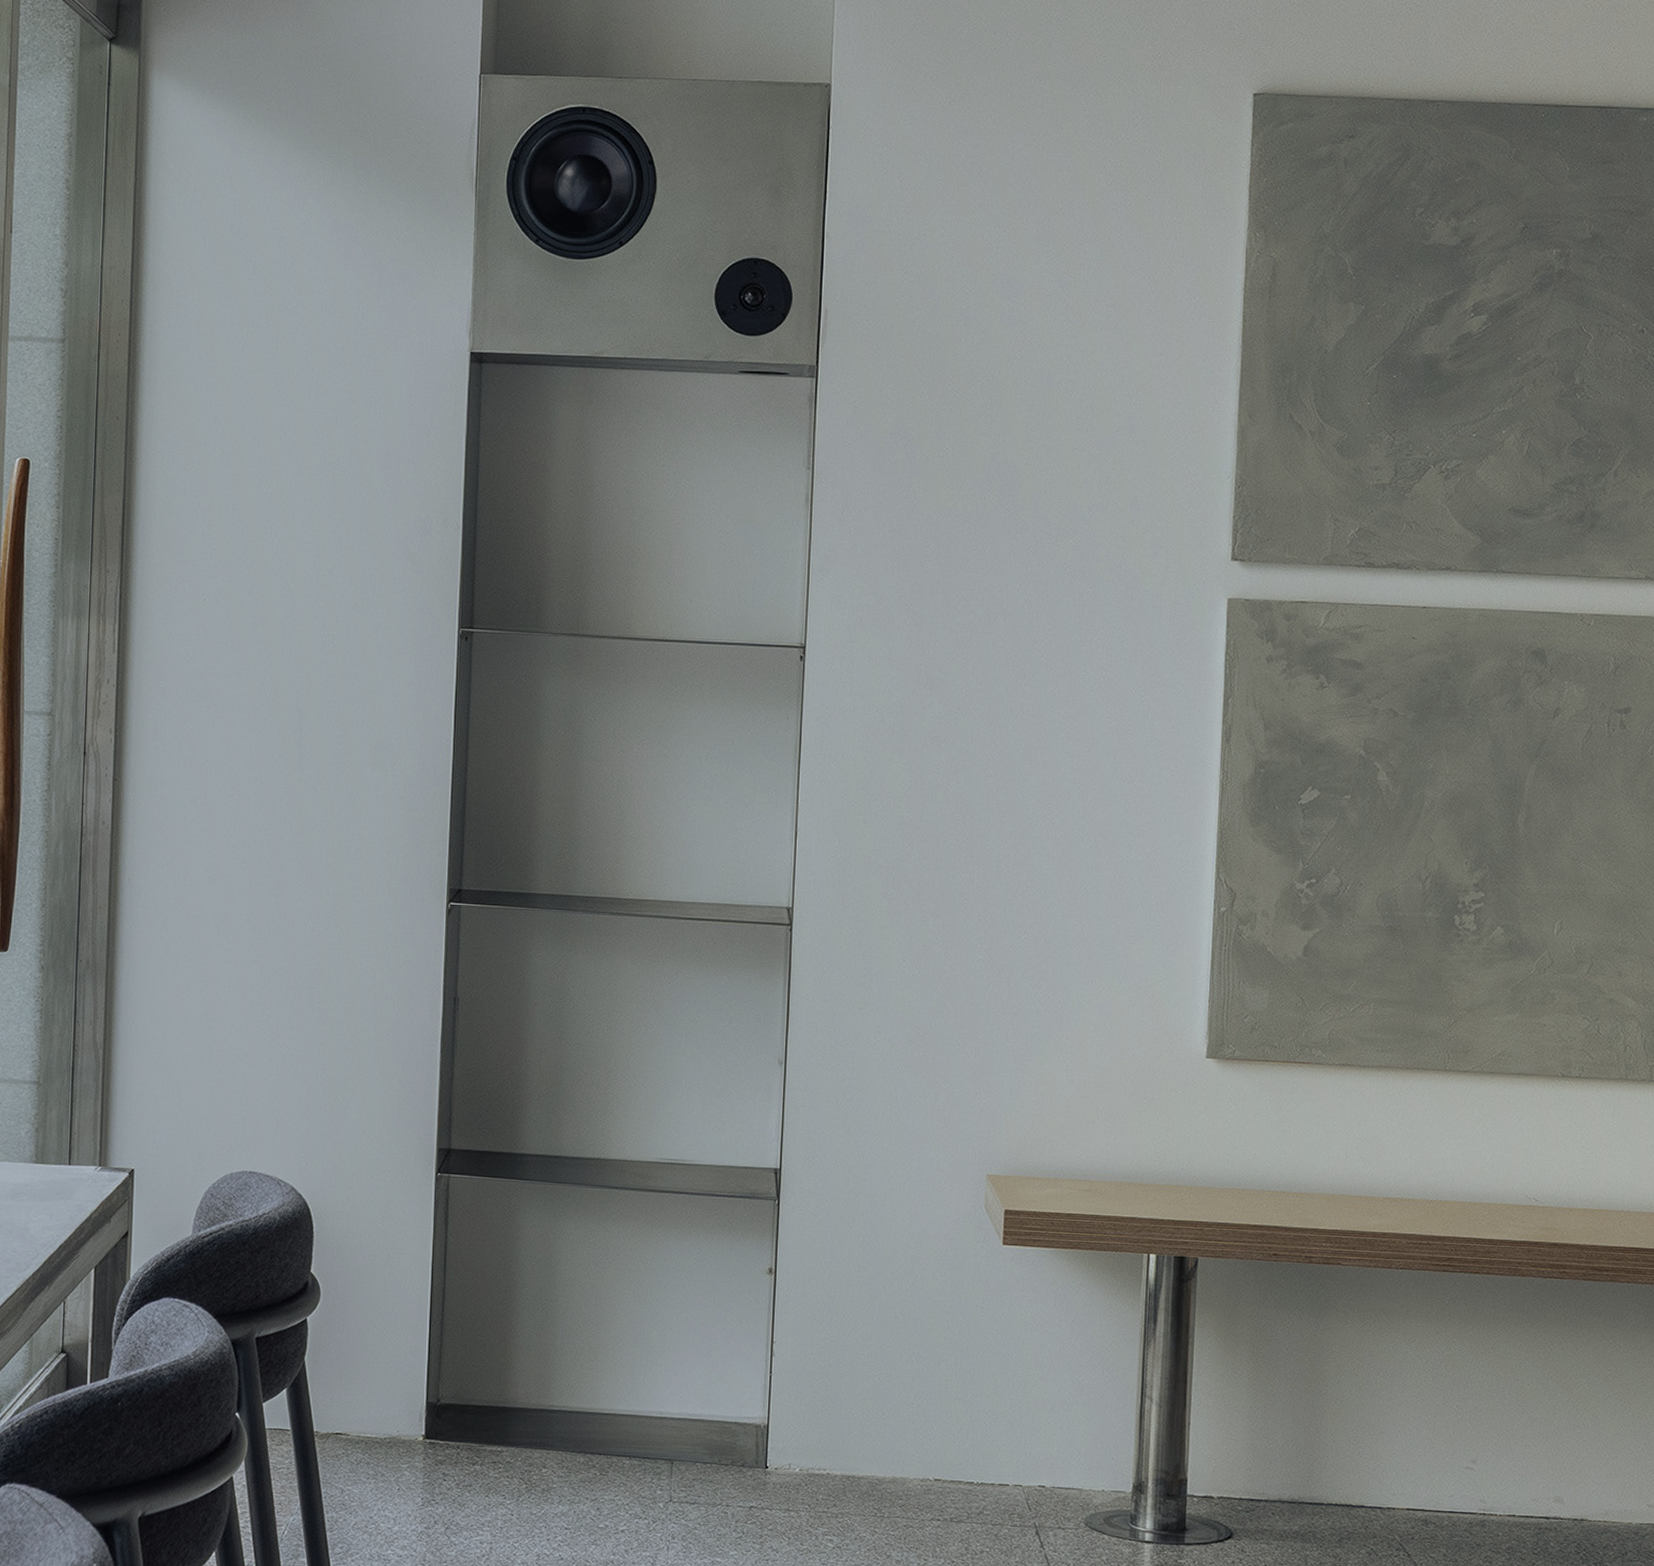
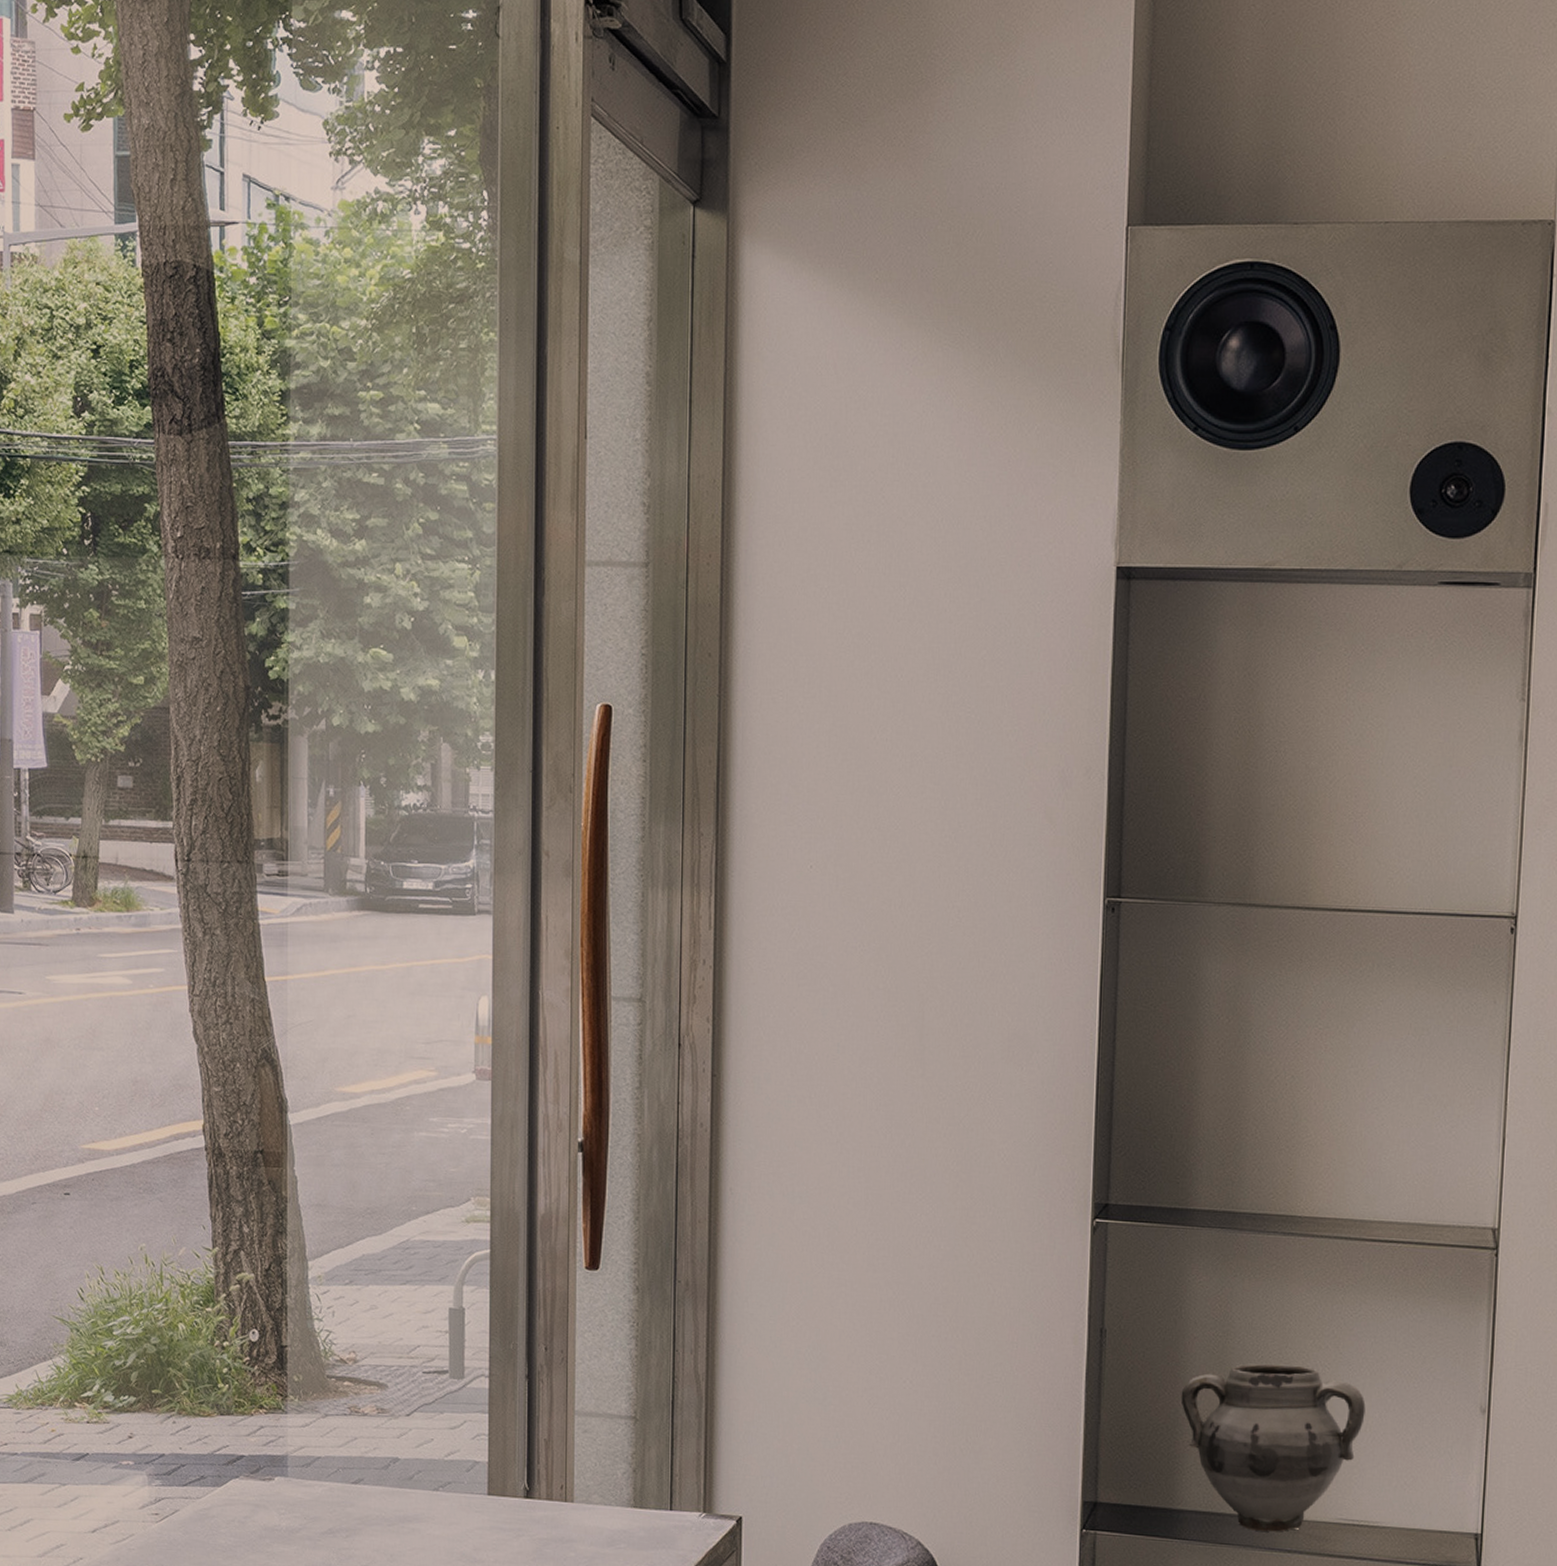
ceramic pot: none [523,1025,682,1171] -> present [1181,1363,1366,1532]

